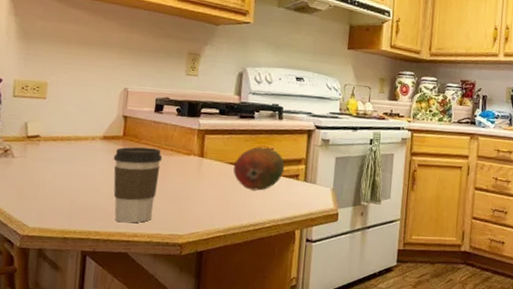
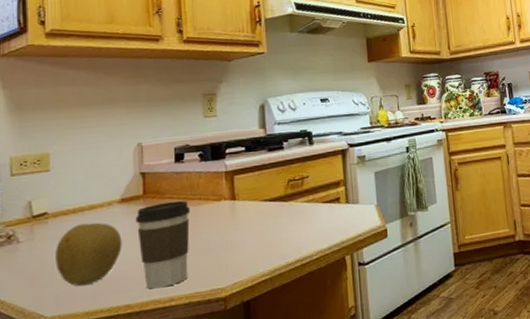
fruit: none [41,151,100,207] -> present [55,222,122,287]
fruit: present [233,147,285,191] -> none [270,176,324,224]

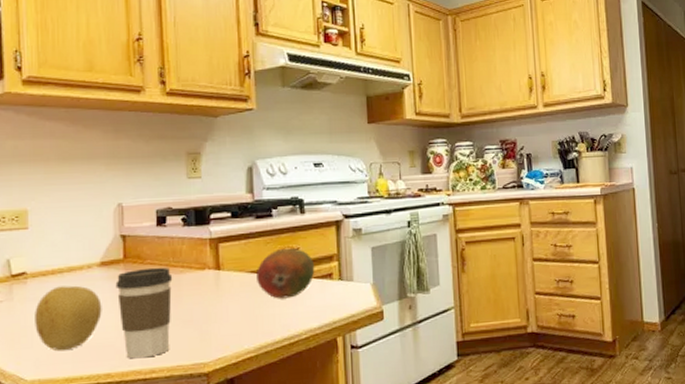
fruit: none [270,176,324,224] -> present [257,248,315,299]

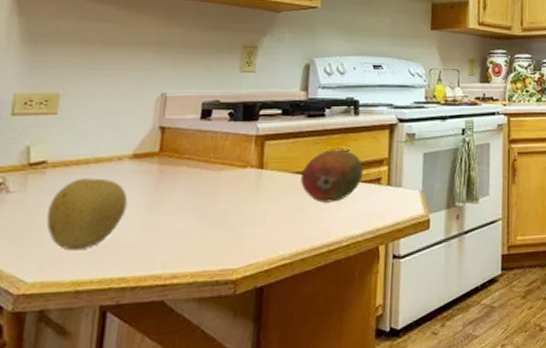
coffee cup: present [115,267,173,359] -> none [145,162,211,262]

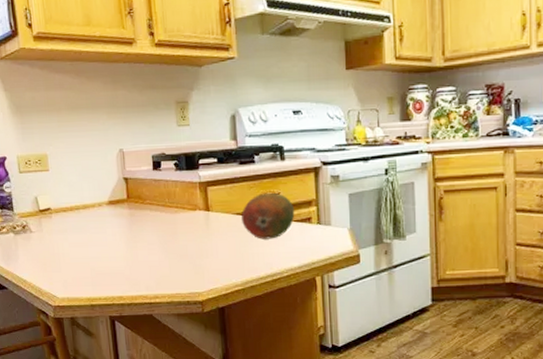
fruit: present [46,178,128,251] -> none [60,221,113,276]

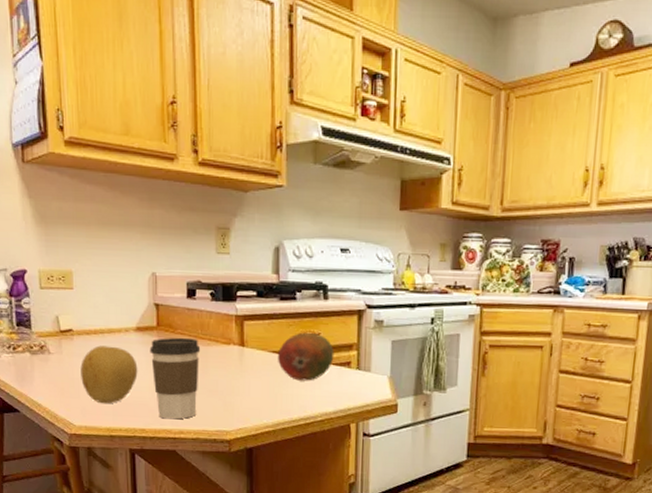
fruit: none [60,221,113,276] -> present [80,345,138,404]
coffee cup: none [122,207,169,286] -> present [149,337,201,420]

